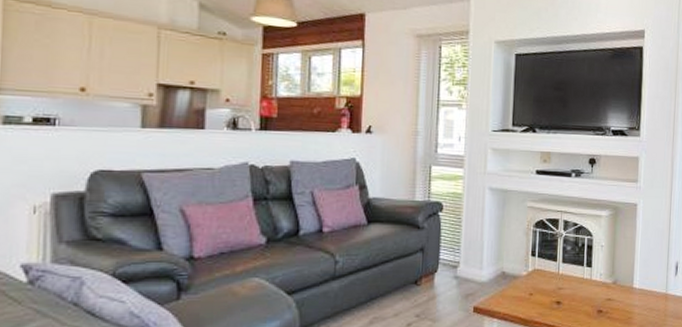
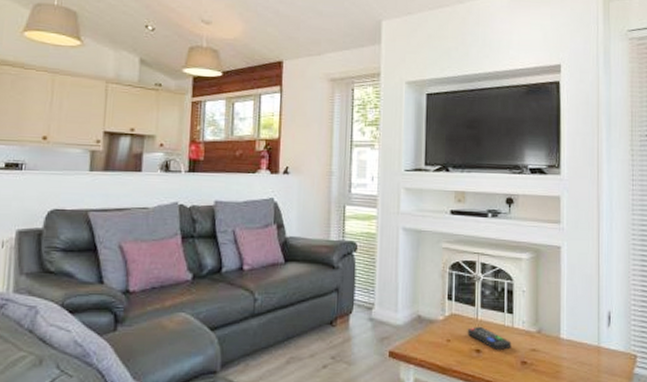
remote control: none [548,279,590,302] -> present [467,326,512,351]

